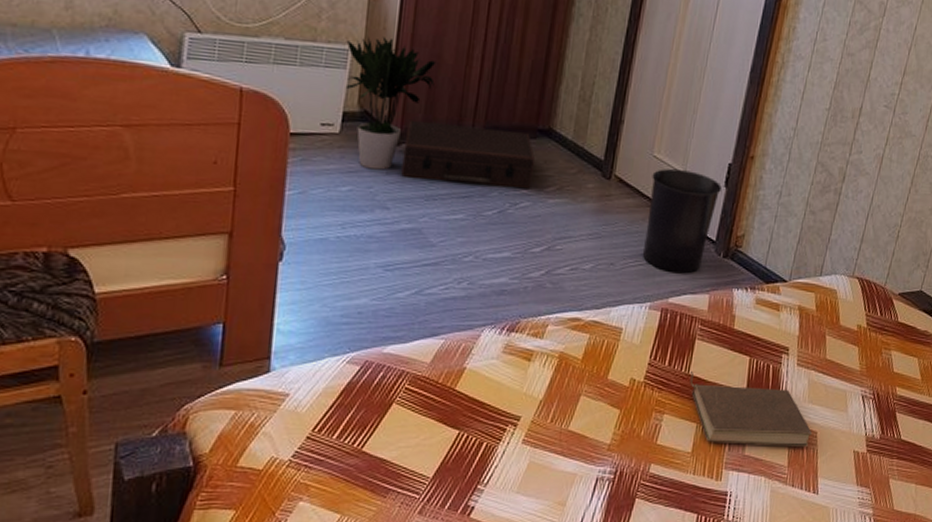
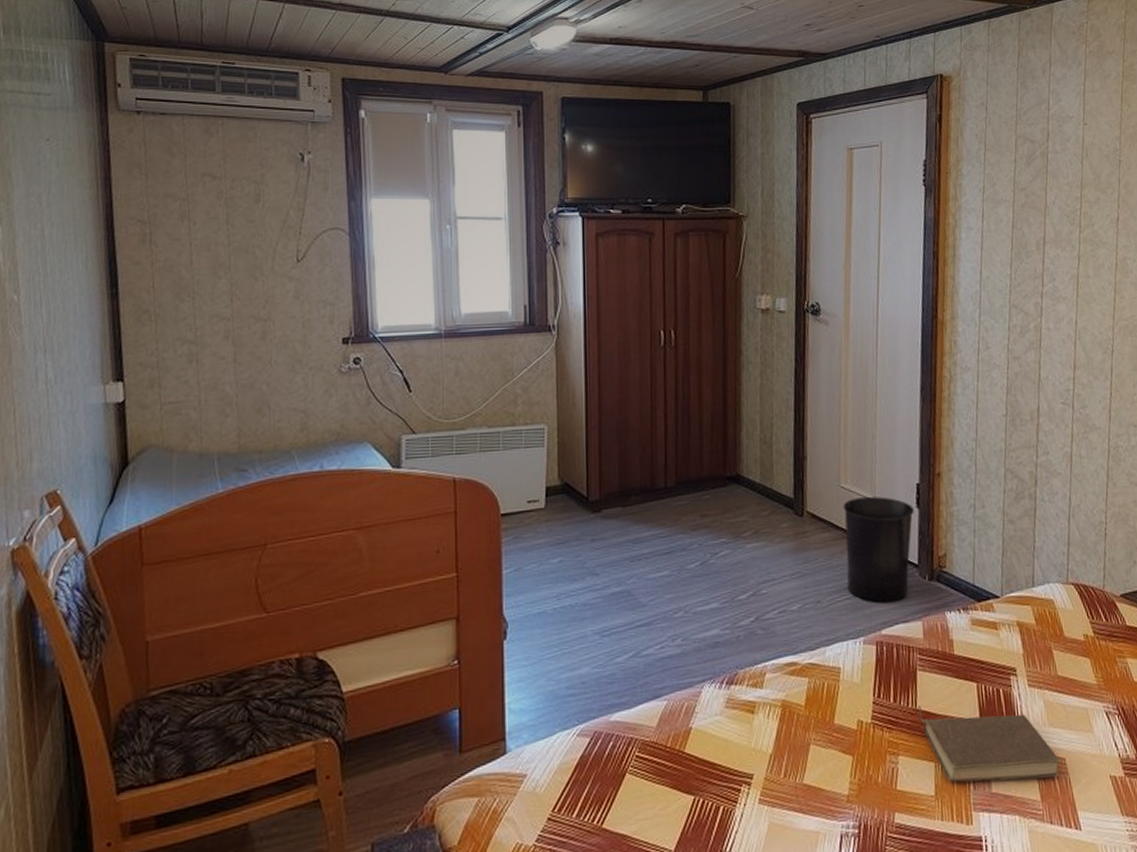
potted plant: present [345,36,437,170] -> none [541,411,625,539]
suitcase: present [401,119,535,189] -> none [604,482,728,541]

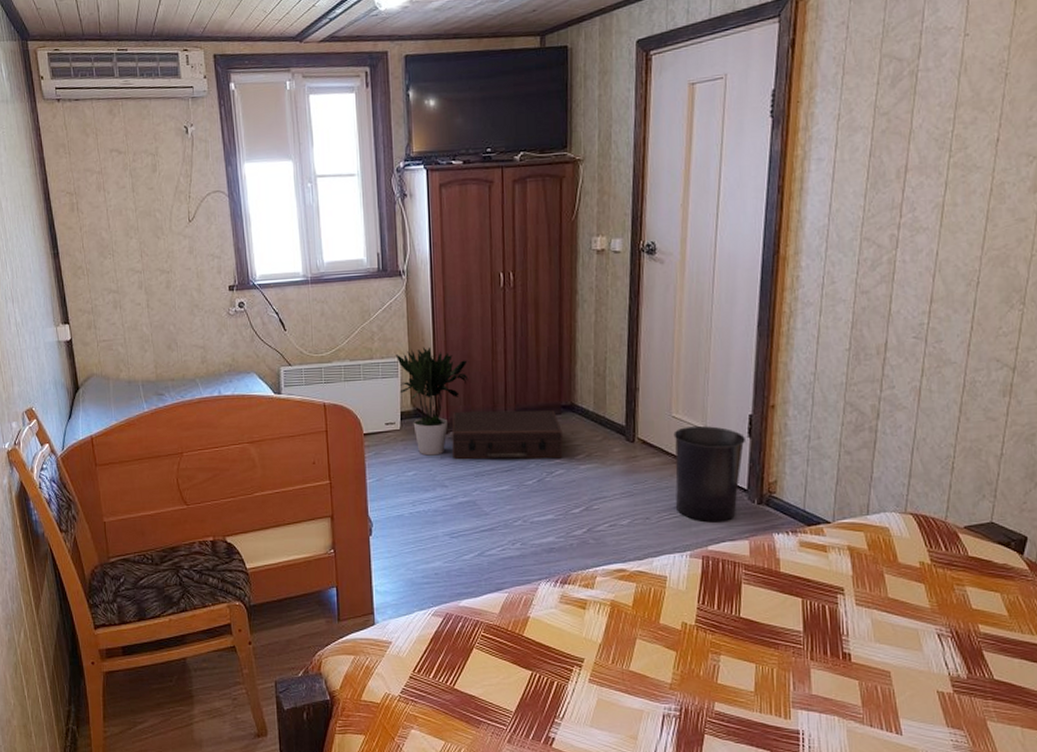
potted plant: none [541,411,625,539] -> present [395,347,469,456]
suitcase: none [604,482,728,541] -> present [451,410,563,460]
book: present [917,704,1060,783] -> none [740,613,884,688]

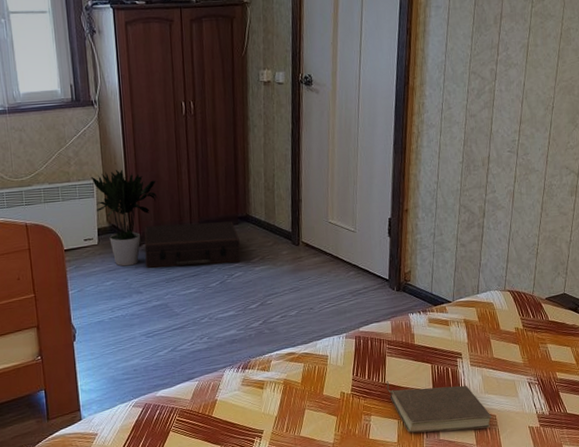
waste bin: present [673,426,745,523] -> none [330,229,386,309]
book: none [740,613,884,688] -> present [385,380,492,433]

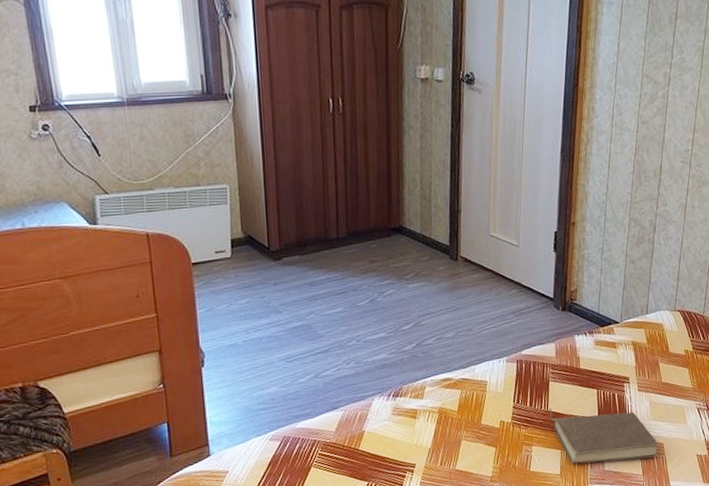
potted plant: present [91,169,158,267] -> none [223,172,300,283]
suitcase: present [144,221,241,268] -> none [284,233,393,285]

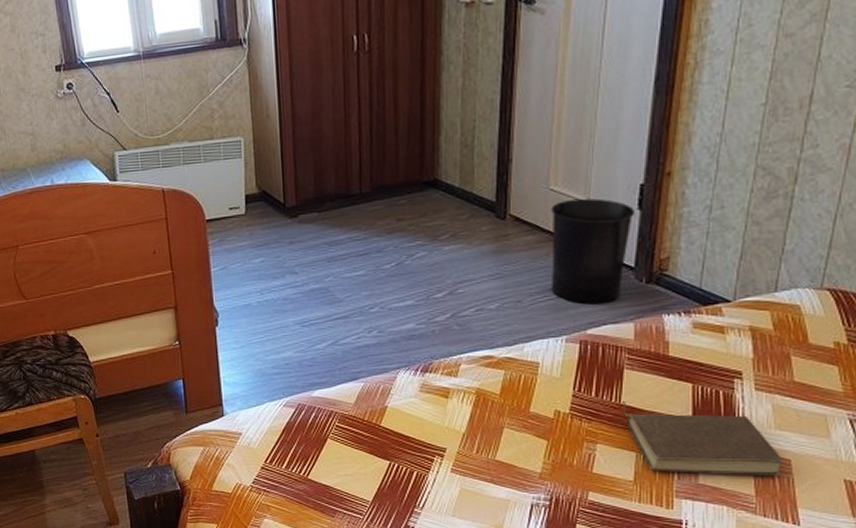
waste bin: none [491,243,551,330] -> present [550,198,634,305]

